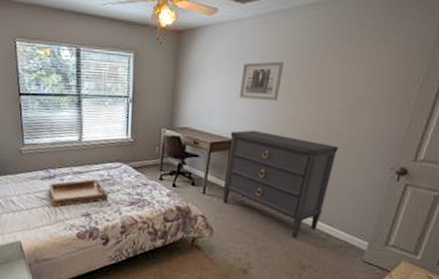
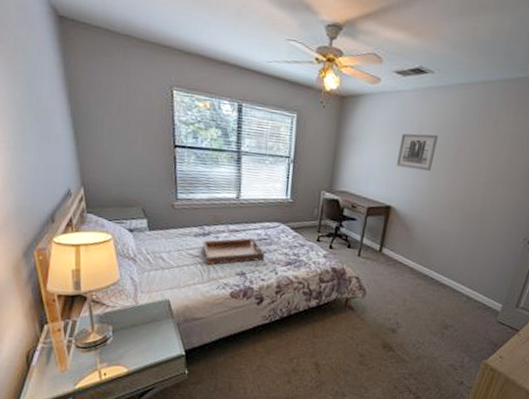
dresser: present [223,130,338,239] -> none [377,197,481,301]

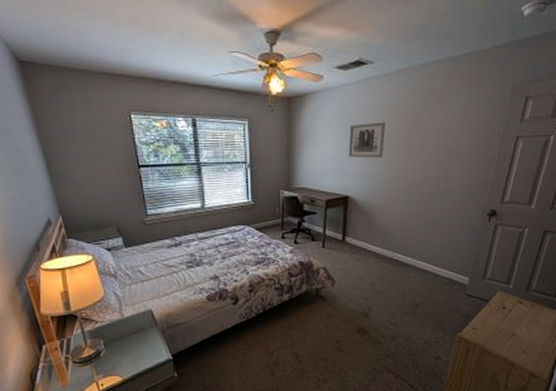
serving tray: present [202,238,264,266] -> none [175,243,234,273]

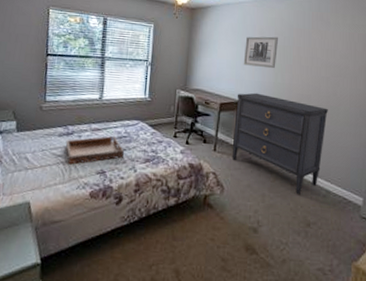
serving tray: none [175,243,234,273] -> present [65,136,124,165]
dresser: none [340,185,438,281] -> present [232,92,328,195]

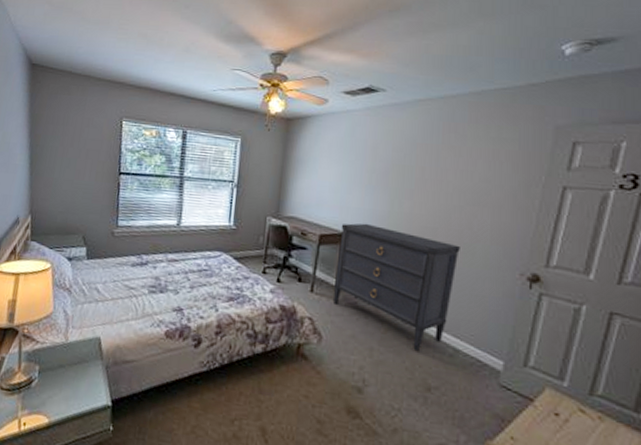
serving tray: present [65,136,124,165] -> none [138,268,204,299]
wall art: present [243,36,279,69] -> none [350,153,398,194]

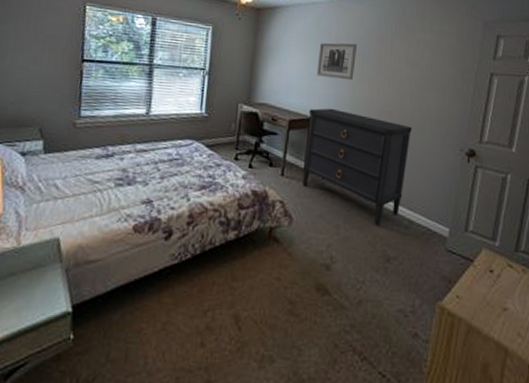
wall art: none [350,153,398,194] -> present [316,43,358,81]

